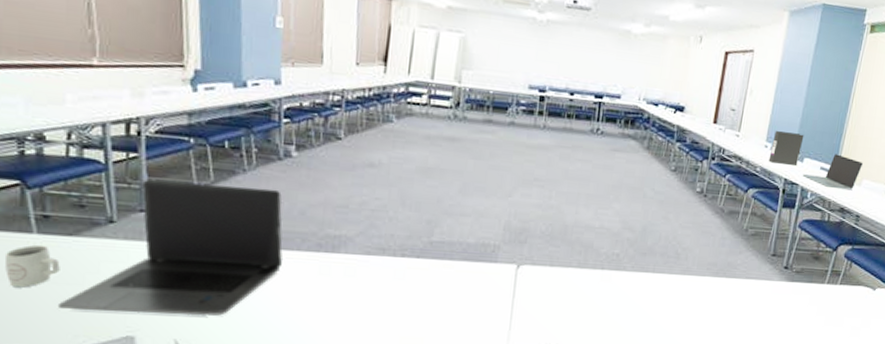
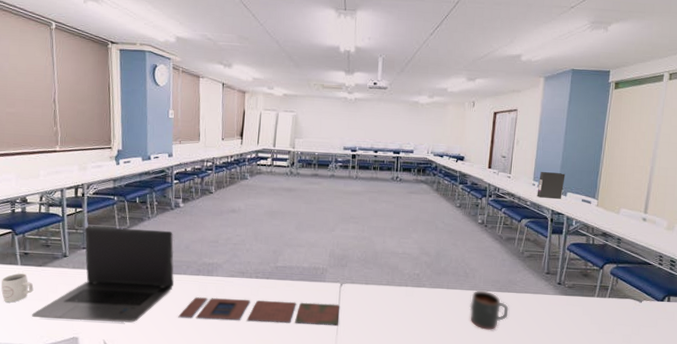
papers: none [288,280,514,318] -> present [178,296,339,326]
mug: none [678,274,725,323] -> present [469,290,509,330]
laptop: present [802,154,864,189] -> none [566,188,620,217]

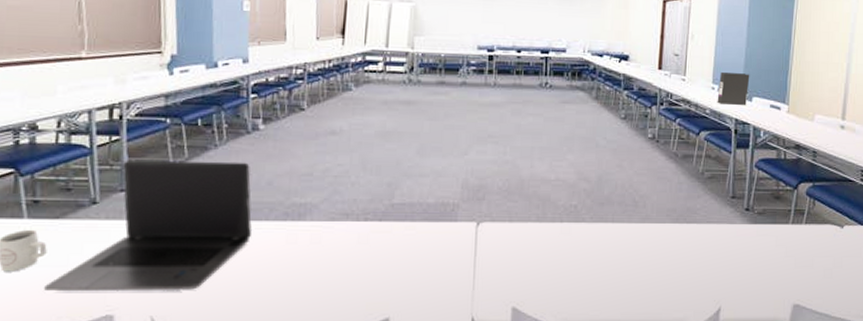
papers: present [178,296,339,326] -> none [258,249,476,279]
mug: present [469,290,509,330] -> none [640,222,688,272]

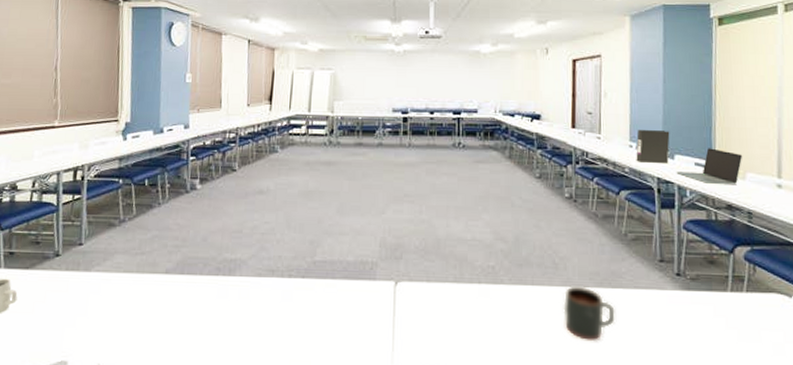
laptop computer: present [44,161,253,292] -> none [13,217,189,340]
mug: none [640,222,688,272] -> present [563,285,615,340]
laptop: none [752,91,814,125] -> present [676,148,743,184]

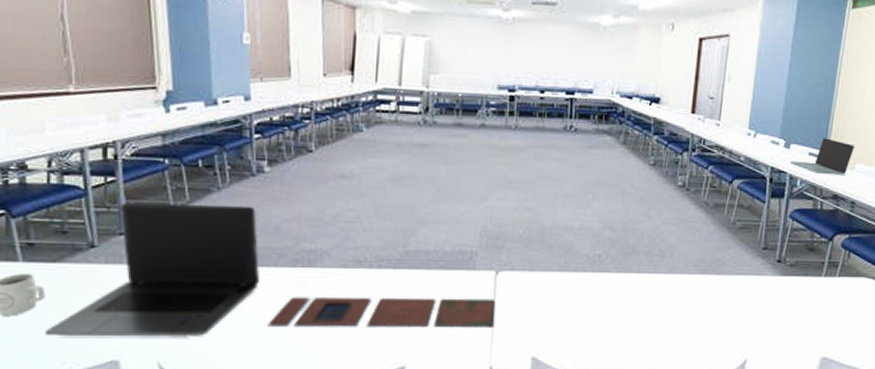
laptop computer: none [13,217,189,340] -> present [45,203,261,337]
papers: none [192,303,394,338] -> present [268,296,495,327]
mug: present [563,285,615,340] -> none [666,273,716,324]
binder: present [636,130,670,163] -> none [752,117,789,152]

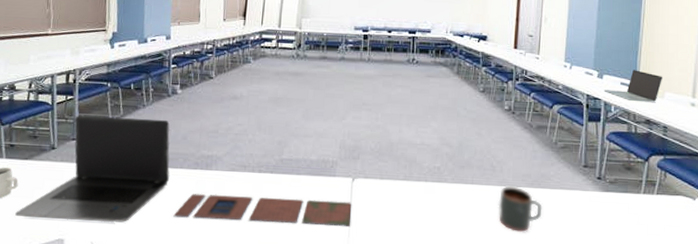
mug: none [666,273,716,324] -> present [498,185,543,232]

